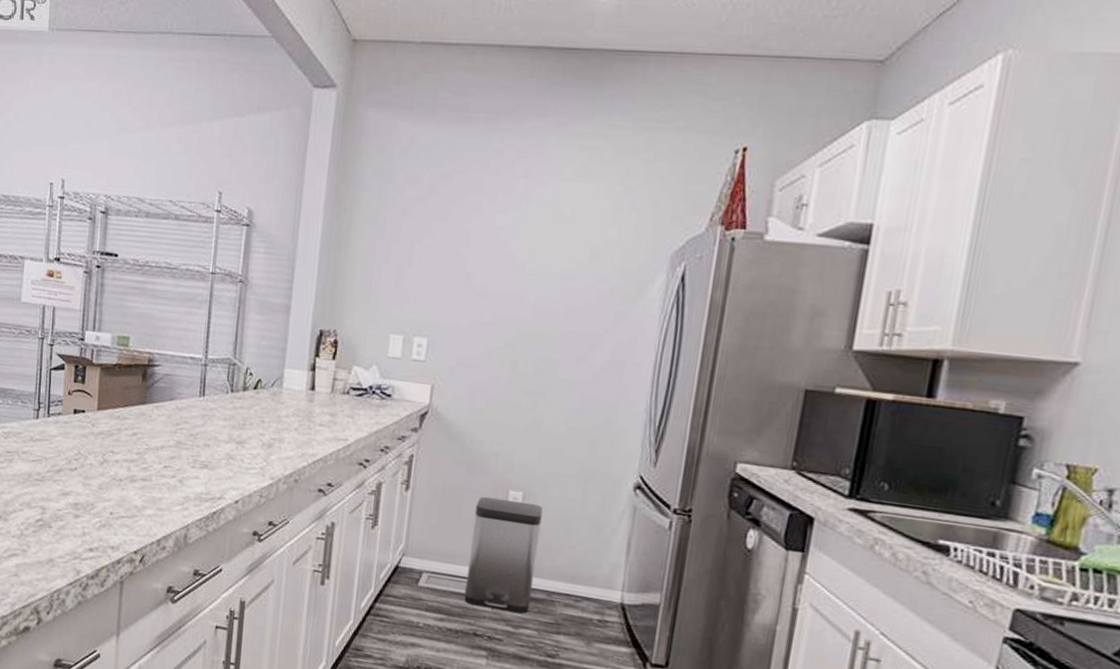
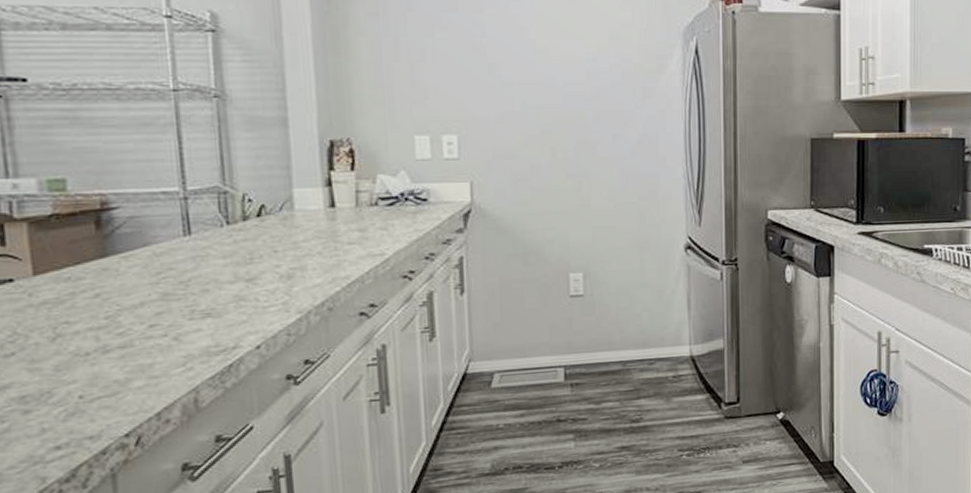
pedal bin: present [464,496,543,614] -> none [537,281,608,393]

